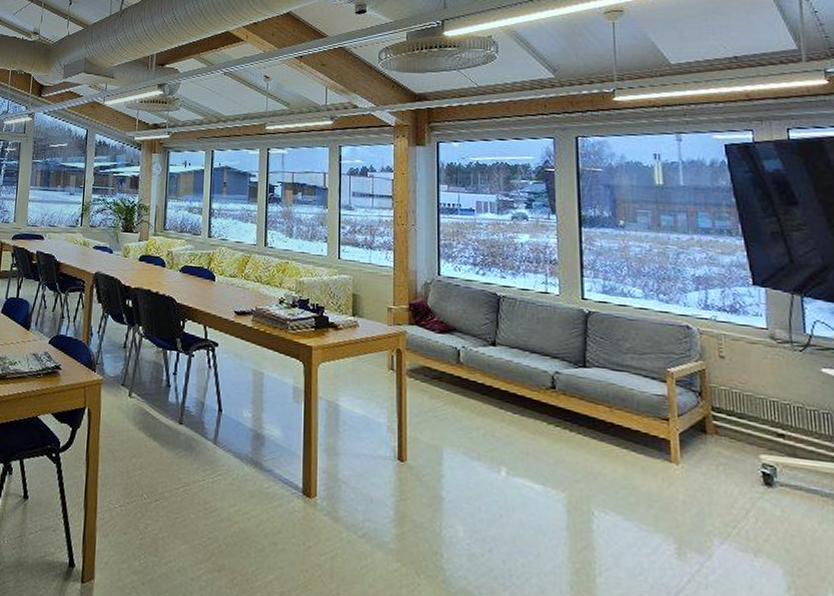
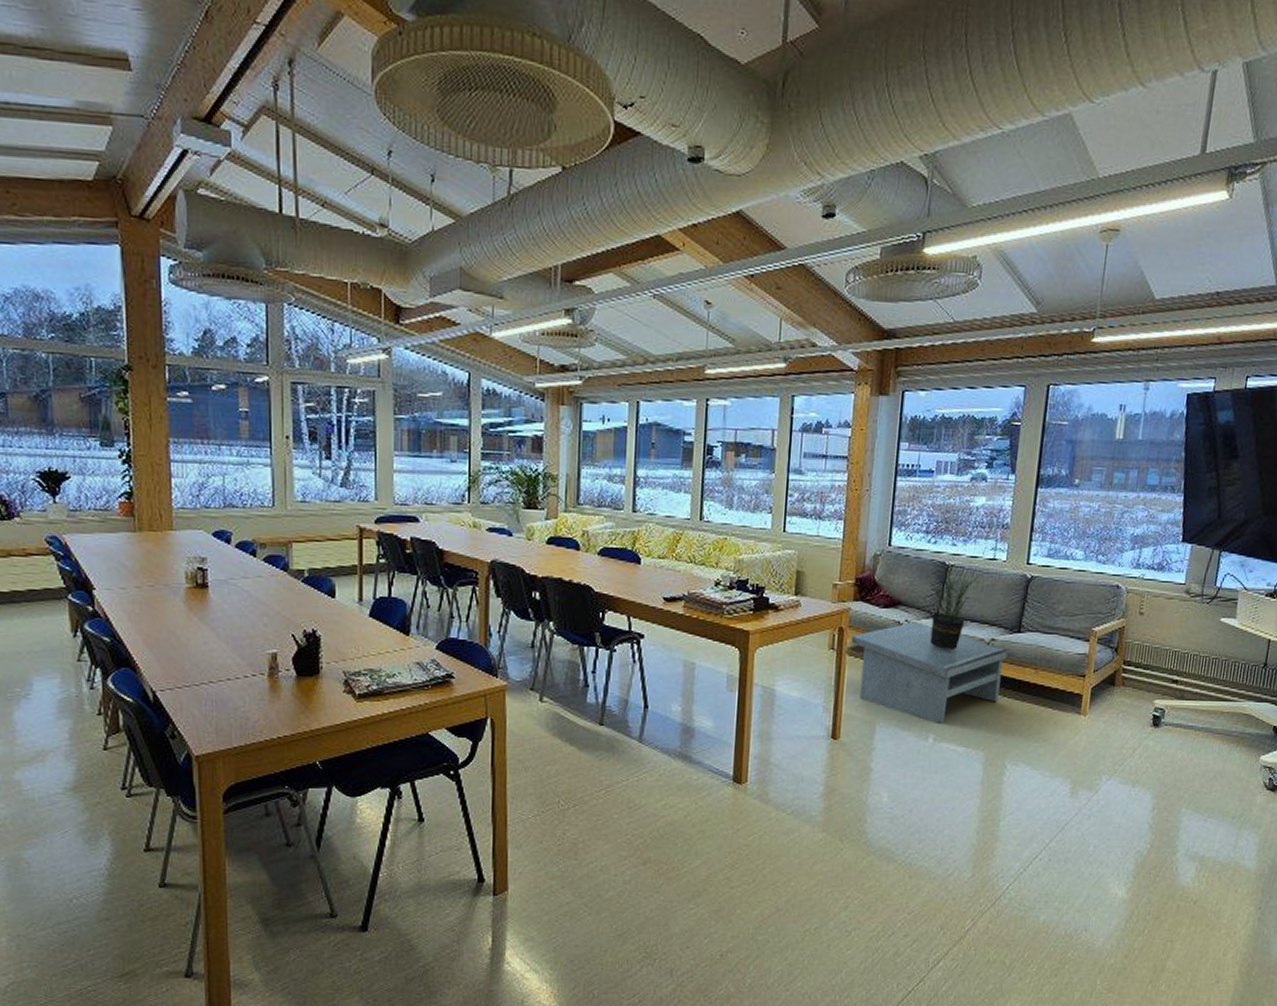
coffee table: none [410,349,576,458] -> present [851,622,1008,725]
potted plant: none [478,293,542,381] -> present [925,561,988,651]

